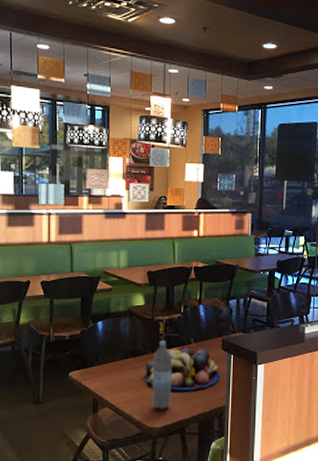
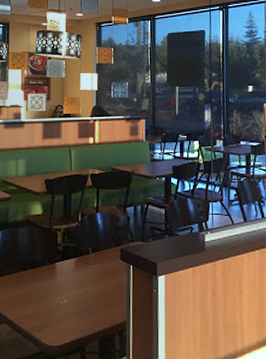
fruit bowl: present [144,348,221,391] -> none [42,258,120,305]
water bottle: present [152,340,172,410] -> none [50,250,70,326]

